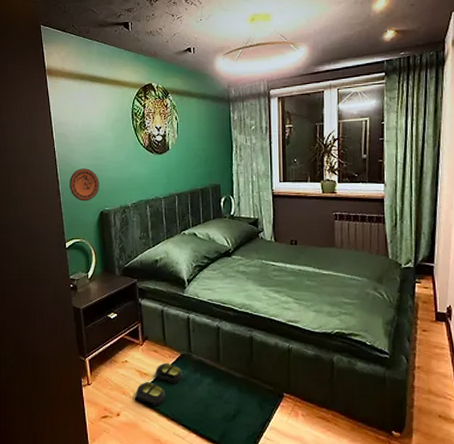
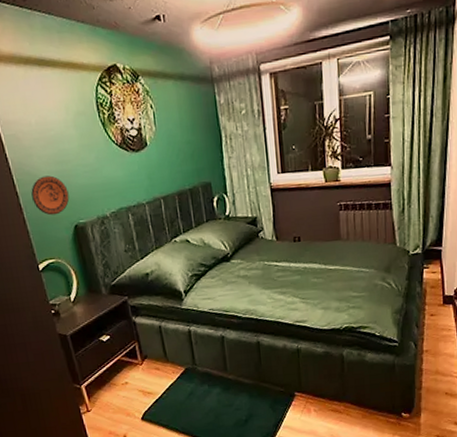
slippers: present [136,362,183,407] -> none [141,378,190,423]

